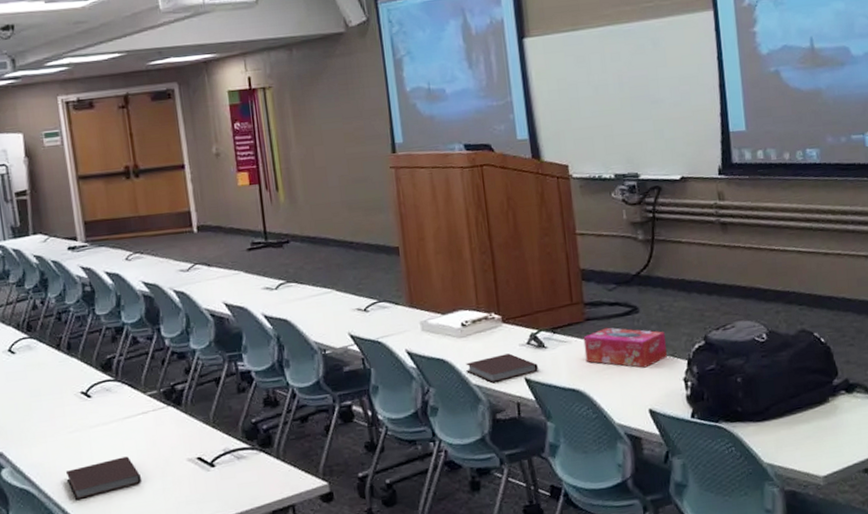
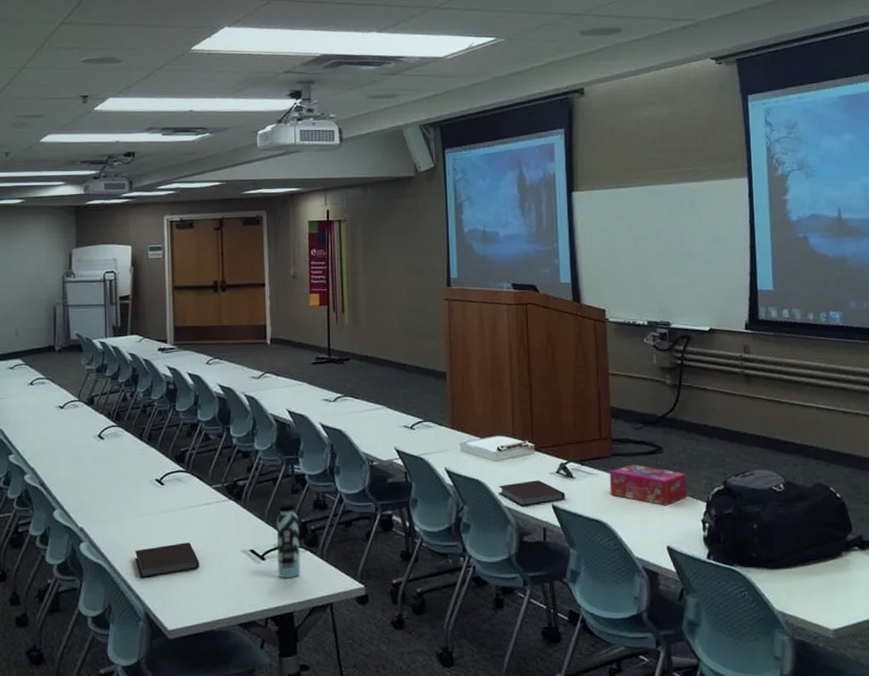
water bottle: none [223,403,256,485] -> present [276,503,301,579]

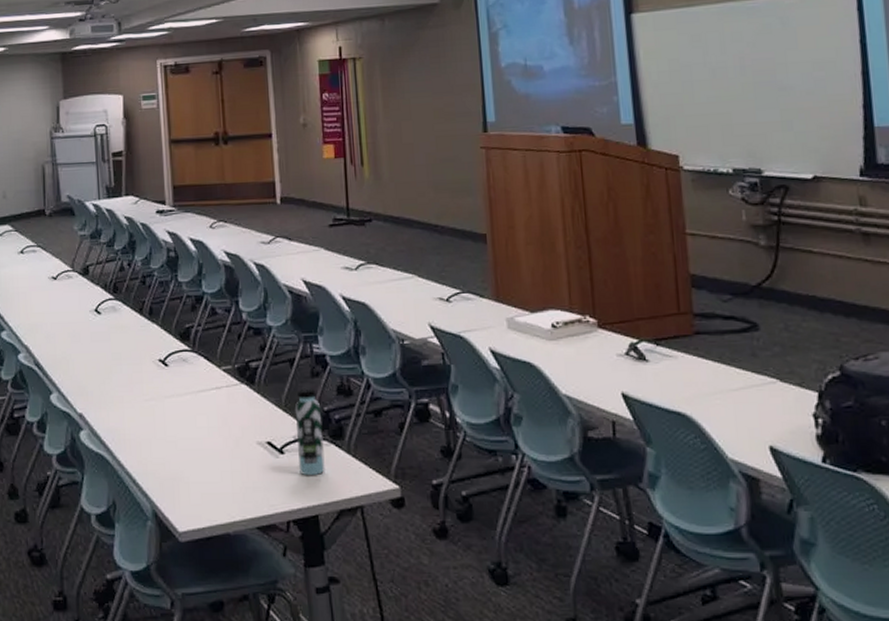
notebook: present [135,542,199,579] -> none [140,432,211,473]
notebook: present [498,480,565,507] -> none [555,363,638,396]
tissue box: present [609,464,687,506] -> none [691,344,793,396]

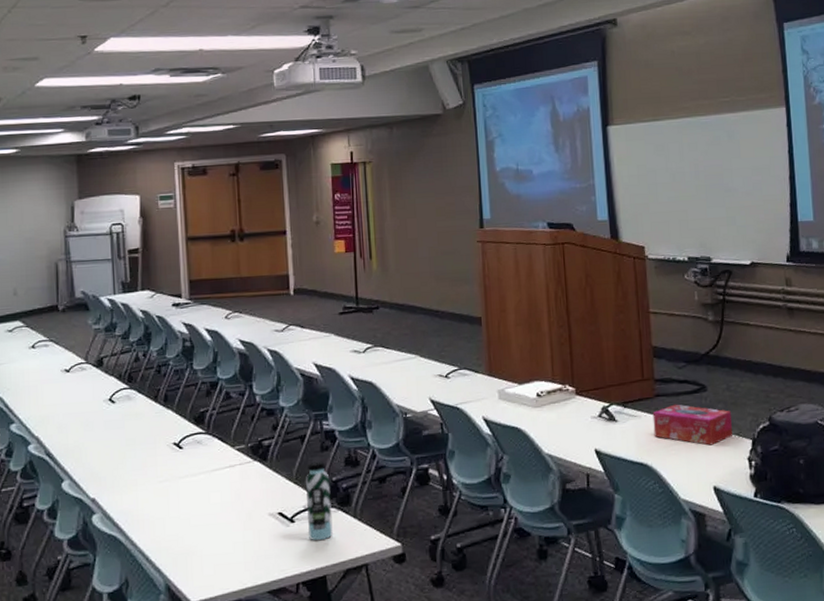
tissue box: none [691,344,793,396] -> present [652,404,732,446]

